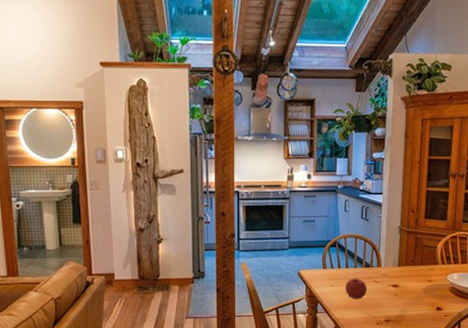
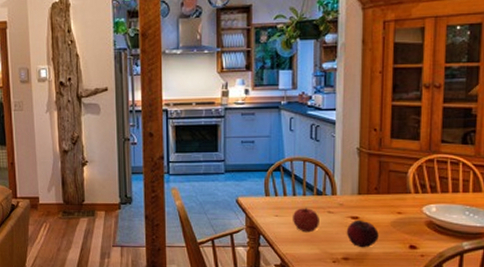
fruit: none [388,287,413,311] -> present [346,219,379,248]

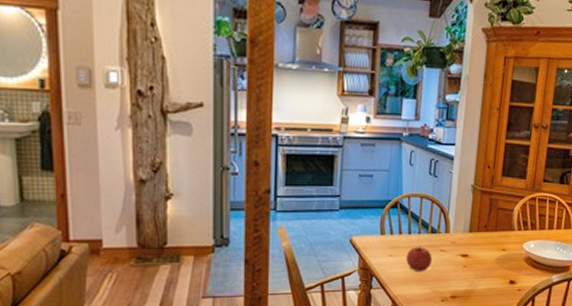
fruit: present [346,219,379,248] -> none [455,257,485,285]

